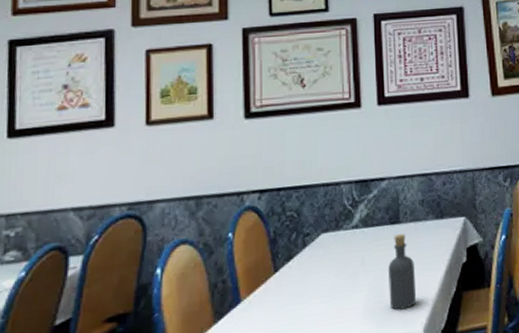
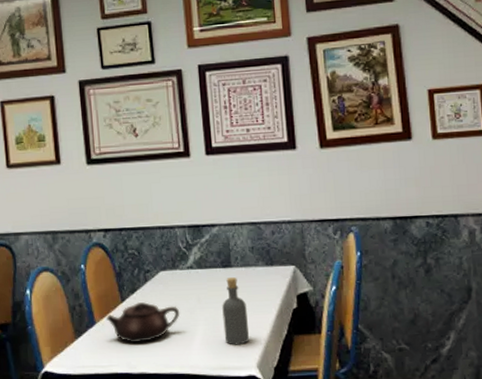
teapot: none [255,270,342,321] -> present [107,302,180,344]

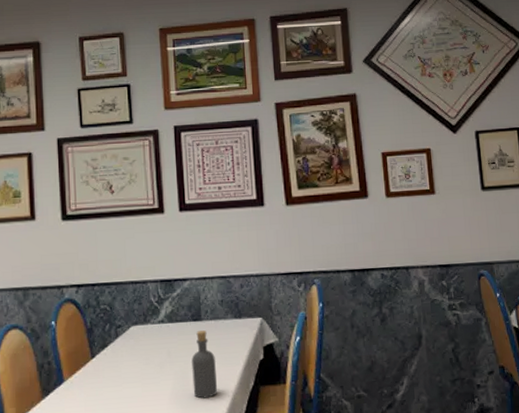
teapot: present [107,302,180,344] -> none [76,358,150,401]

